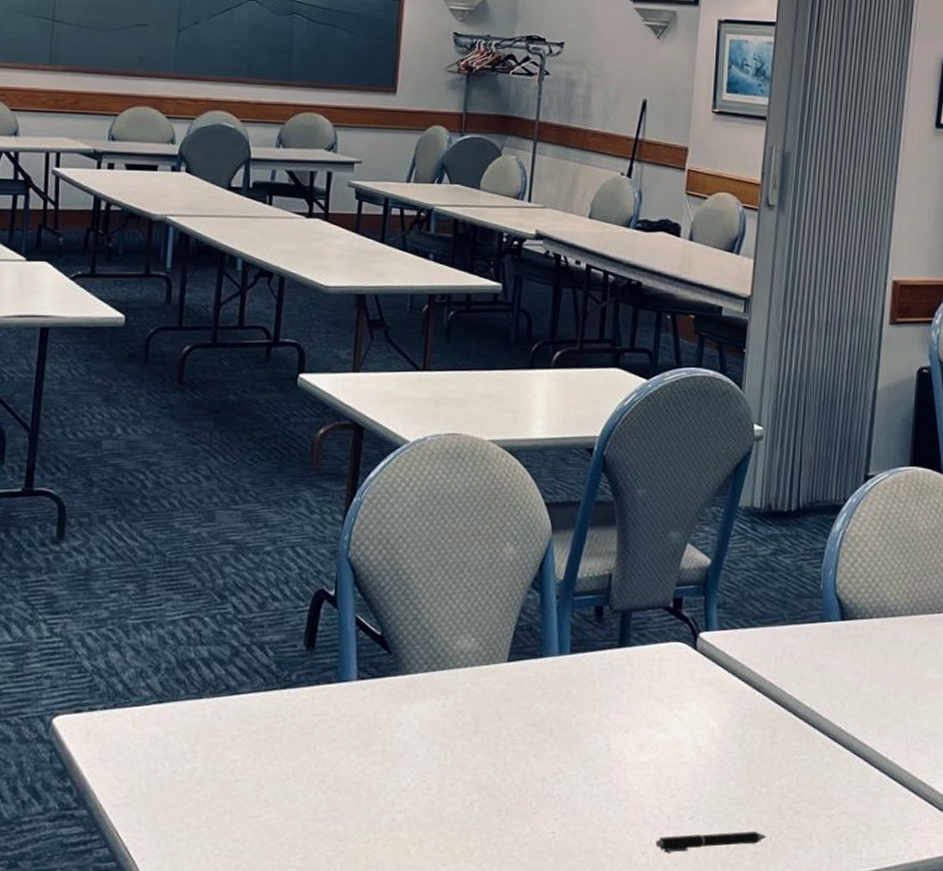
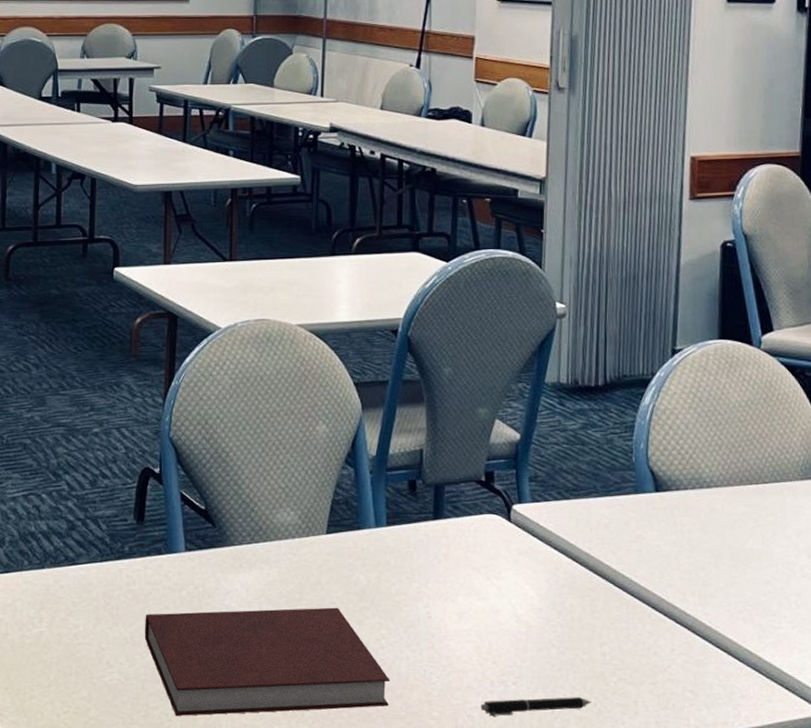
notebook: none [307,739,565,858] -> present [144,607,391,716]

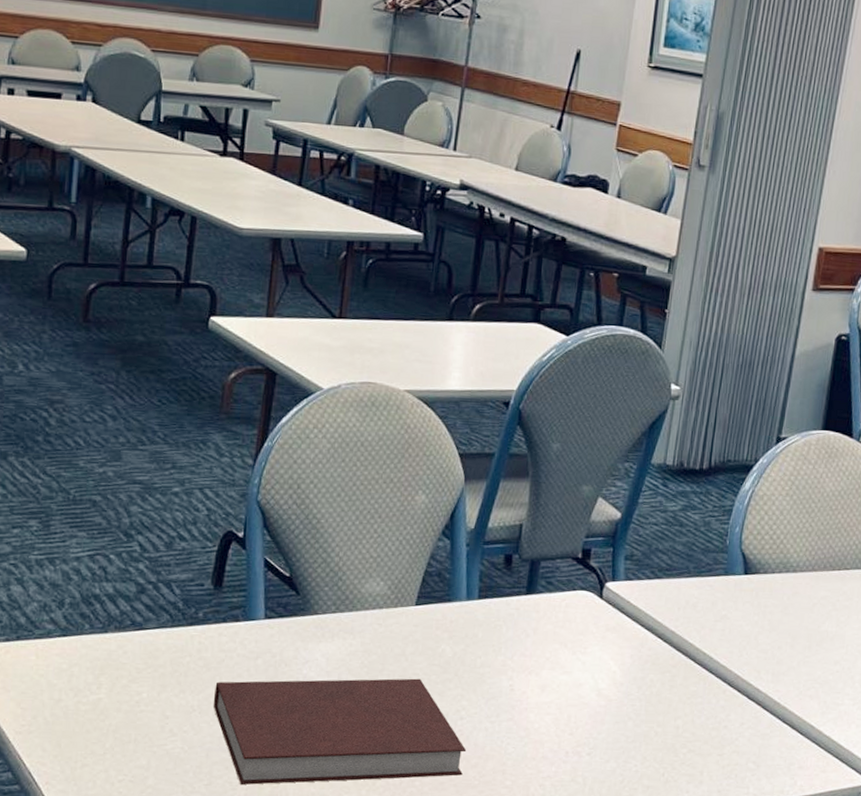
pen: present [480,697,591,716] -> none [553,767,660,785]

